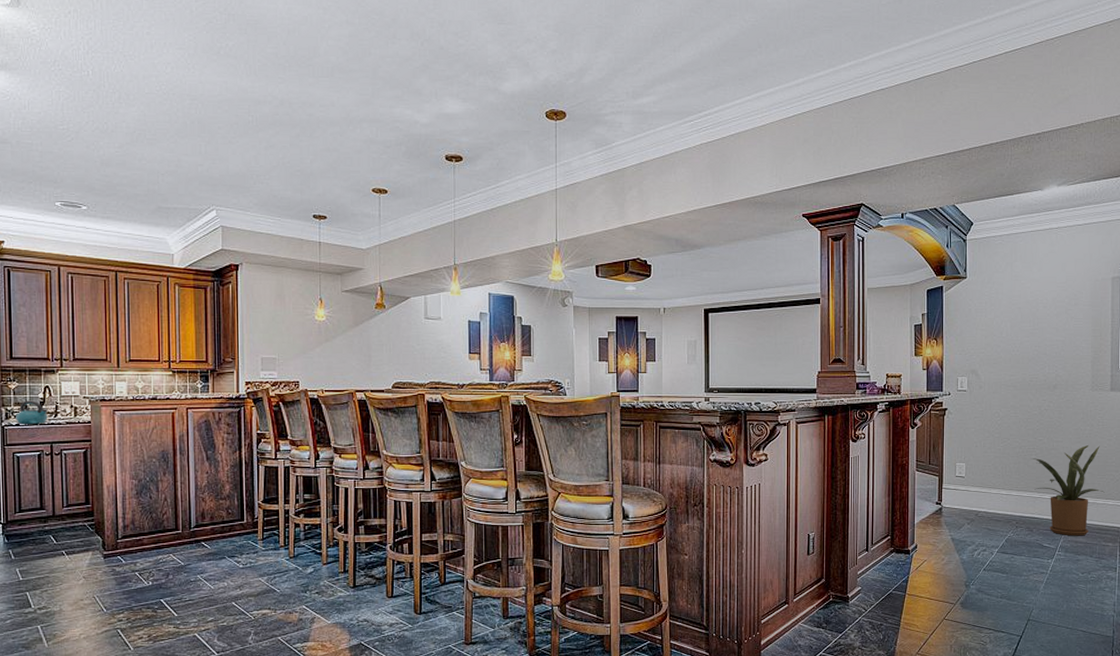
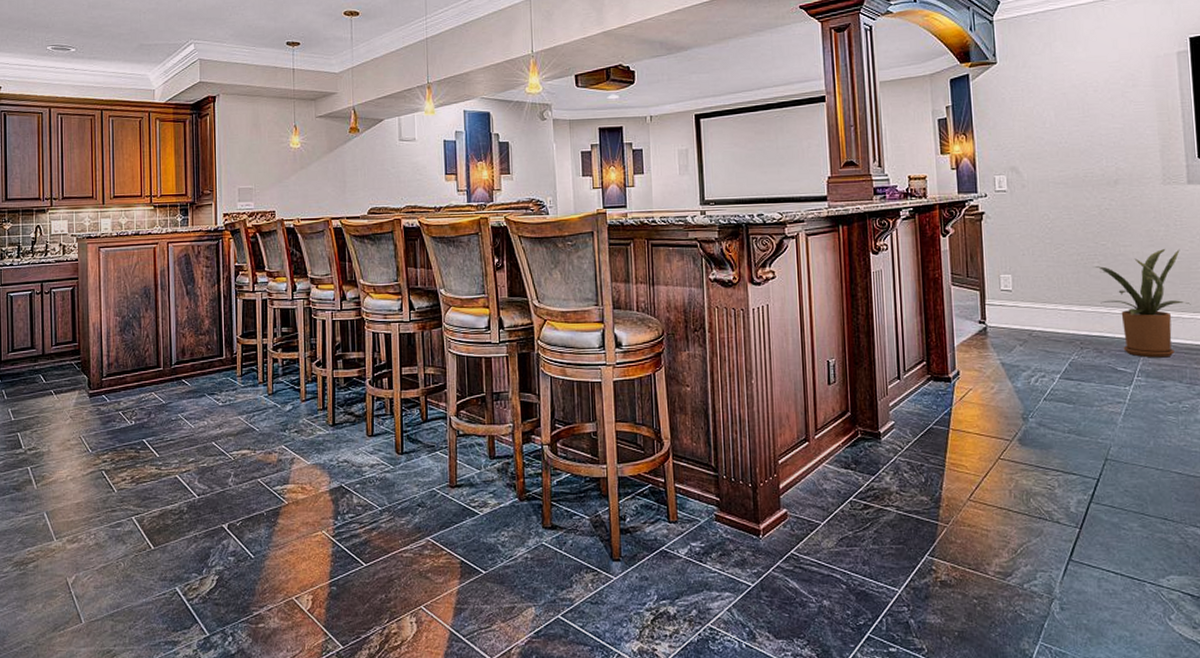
kettle: present [16,400,48,425] -> none [10,240,39,265]

